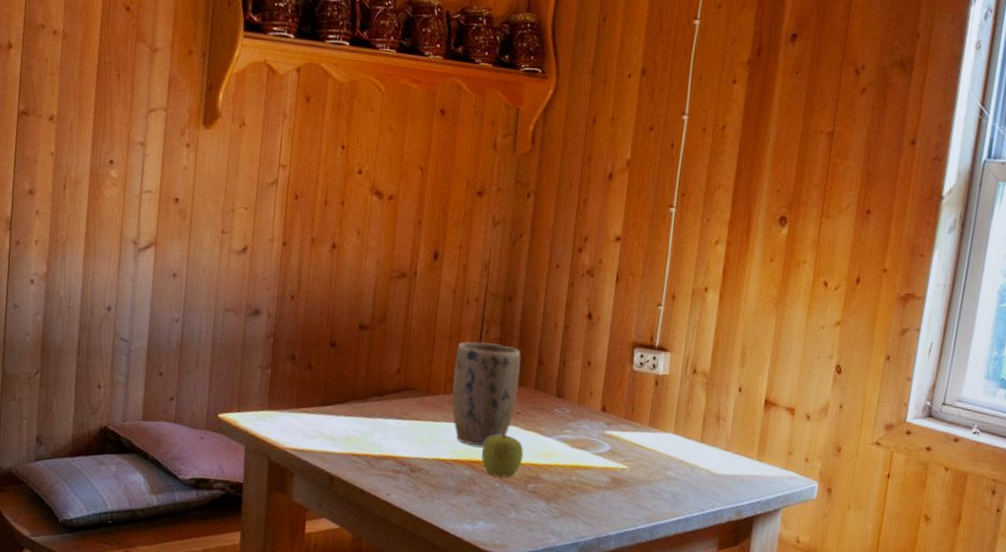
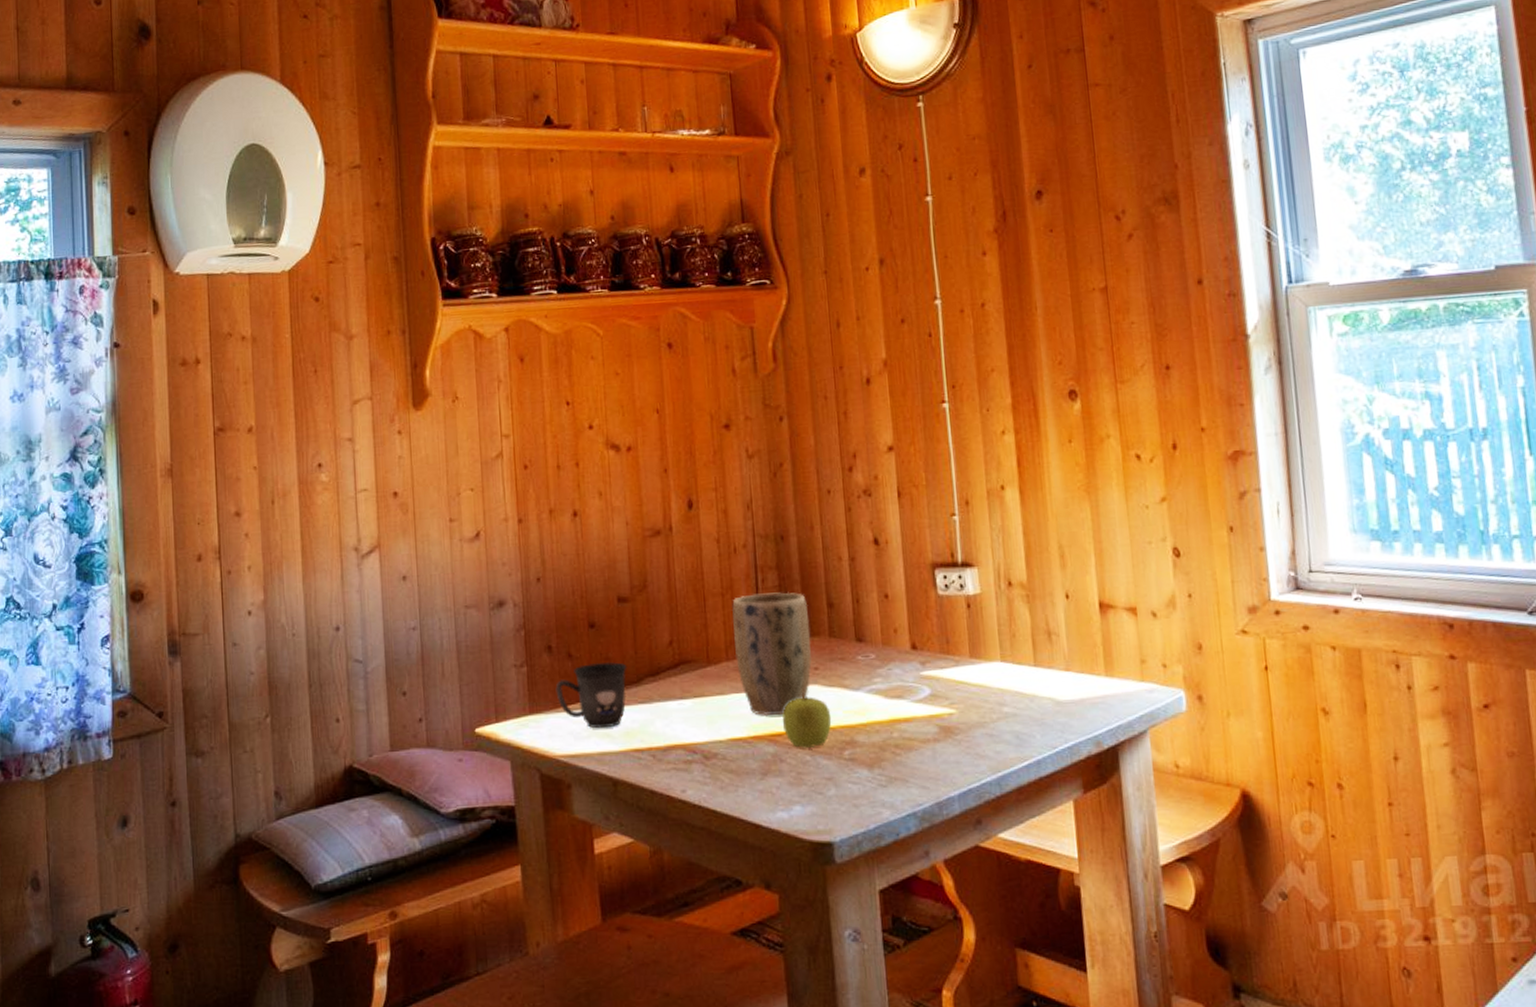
mug: none [293,376,358,433] -> present [555,661,627,729]

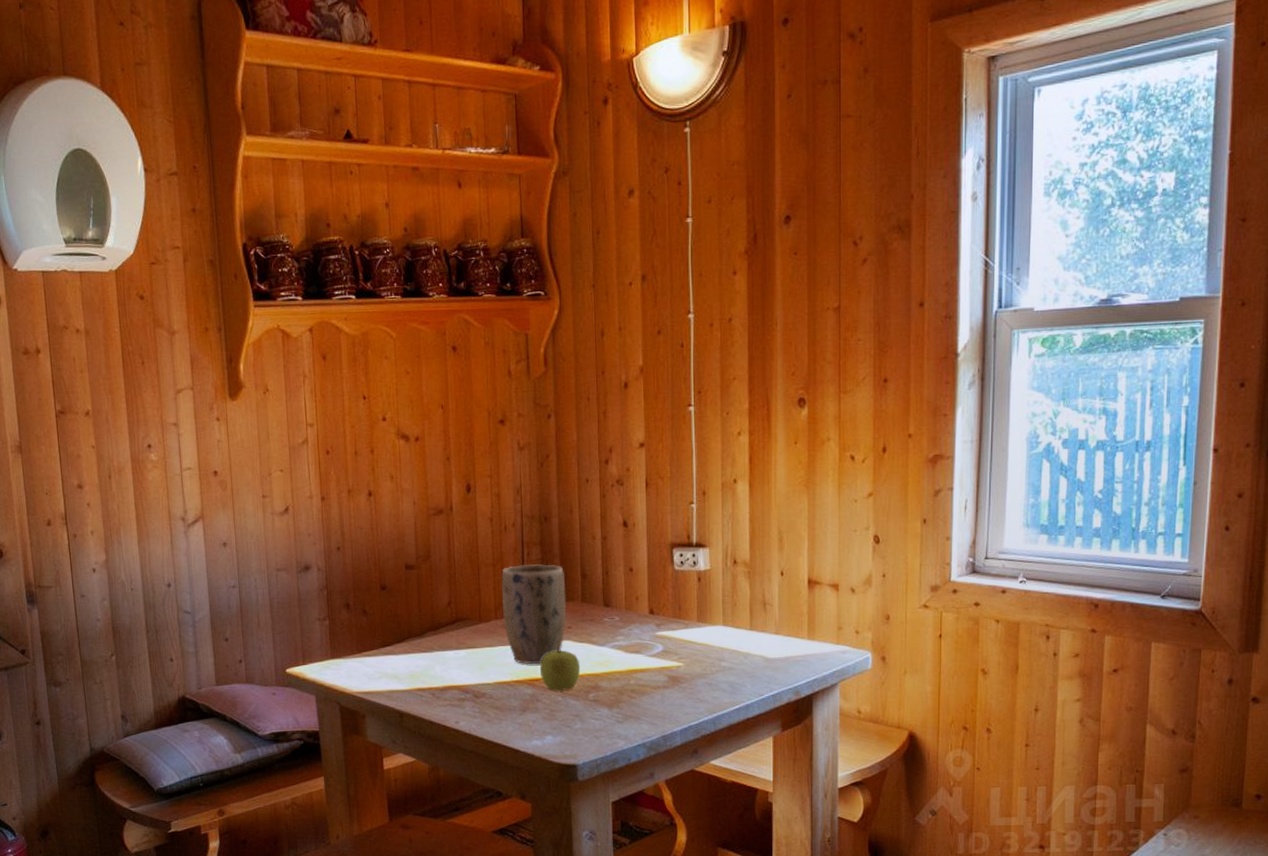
mug: present [555,661,627,729] -> none [352,617,413,672]

